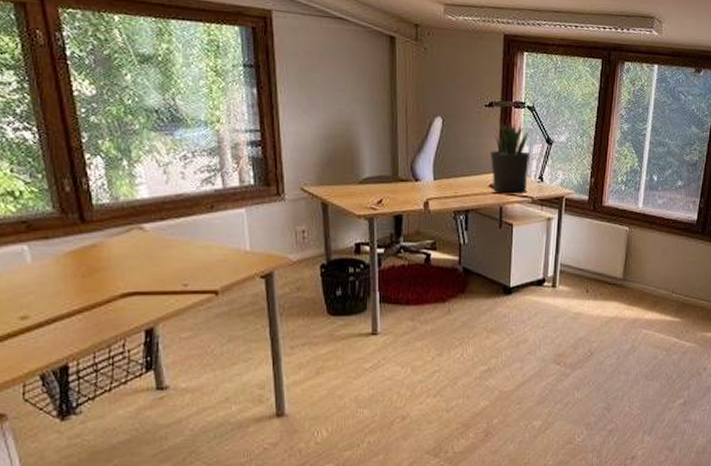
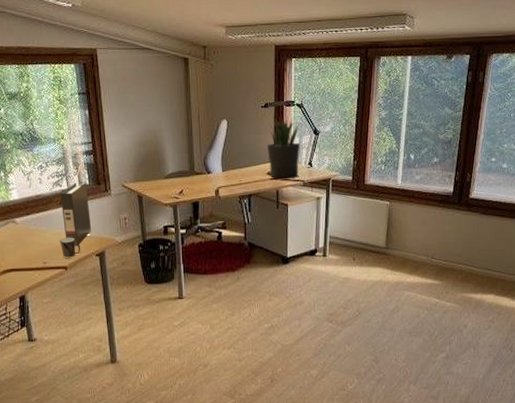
mug: none [209,252,239,280] -> present [60,237,81,258]
binder: none [211,181,256,265] -> present [60,183,92,246]

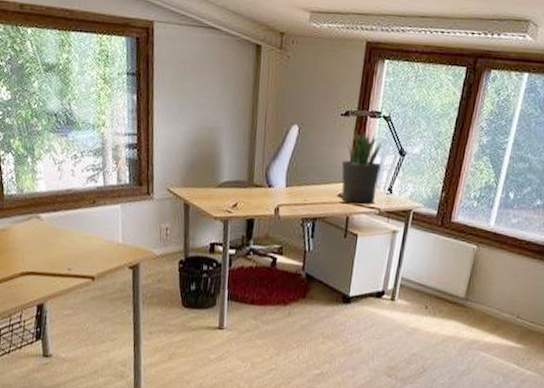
binder: present [60,183,92,246] -> none [94,180,127,255]
mug: present [60,237,81,258] -> none [89,242,113,268]

